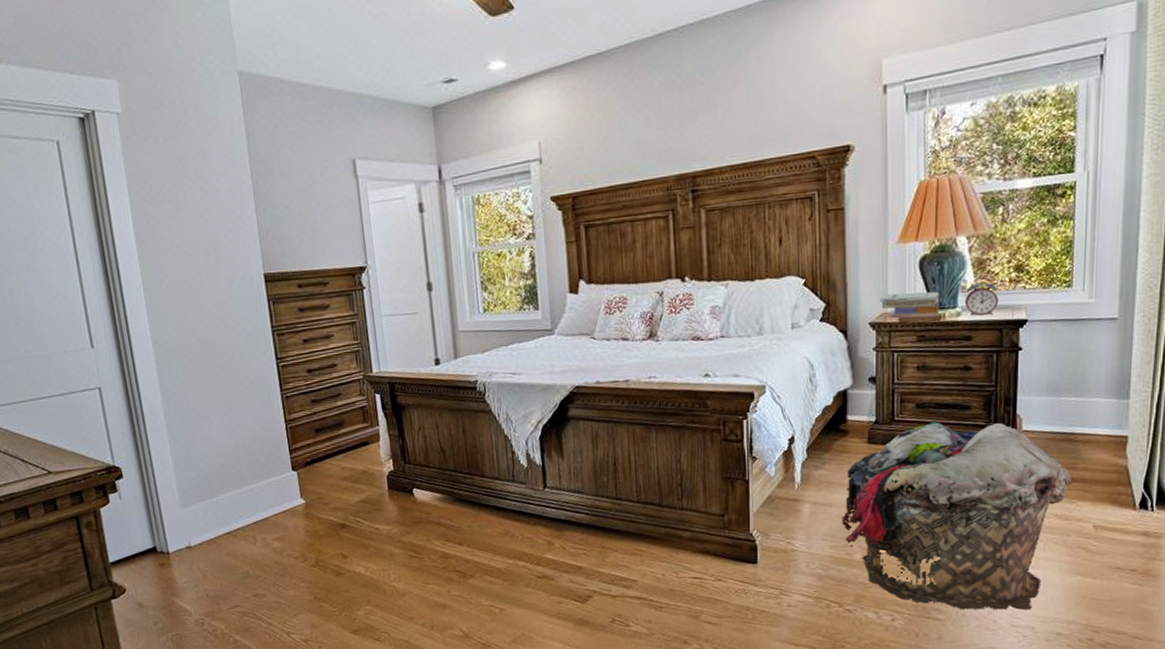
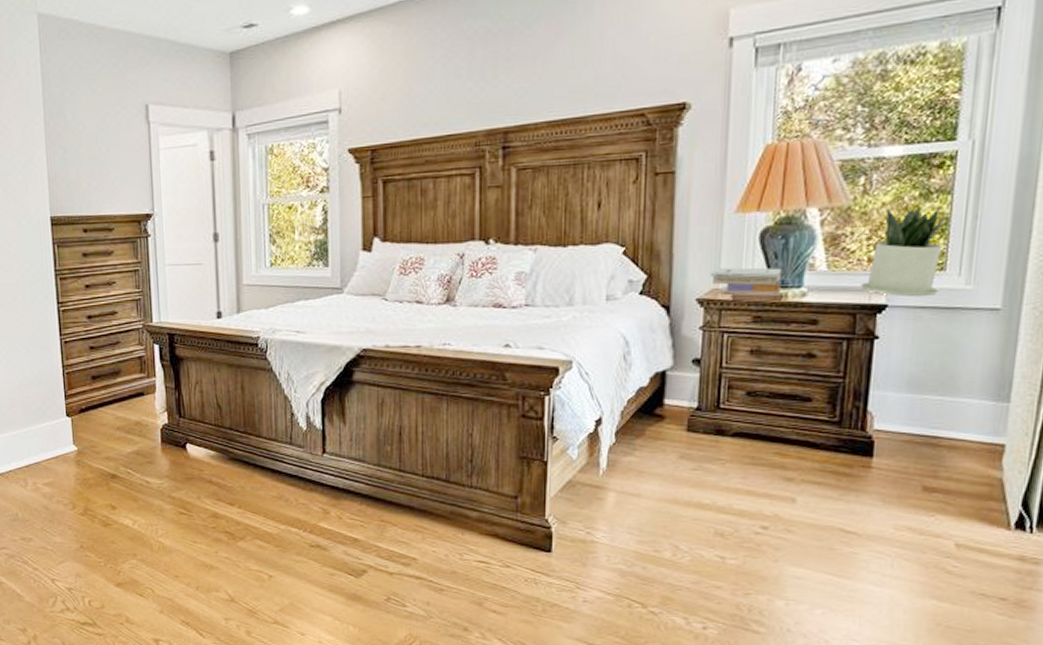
laundry basket: present [842,422,1071,610] -> none [651,413,931,633]
alarm clock: present [964,276,999,316] -> none [811,254,854,297]
planter: none [1004,232,1071,312] -> present [859,207,948,297]

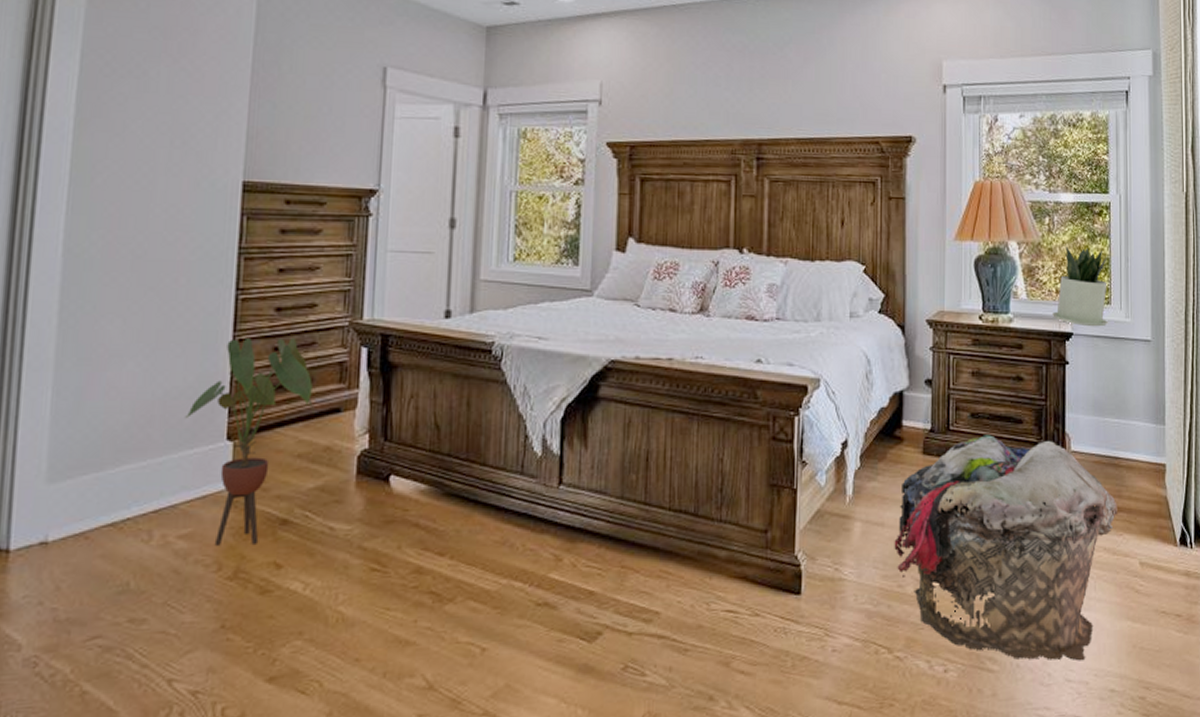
house plant: none [36,338,125,491] -> present [184,337,315,546]
laundry basket: none [651,413,931,633] -> present [894,435,1117,661]
books: present [710,267,783,302] -> none [936,292,995,326]

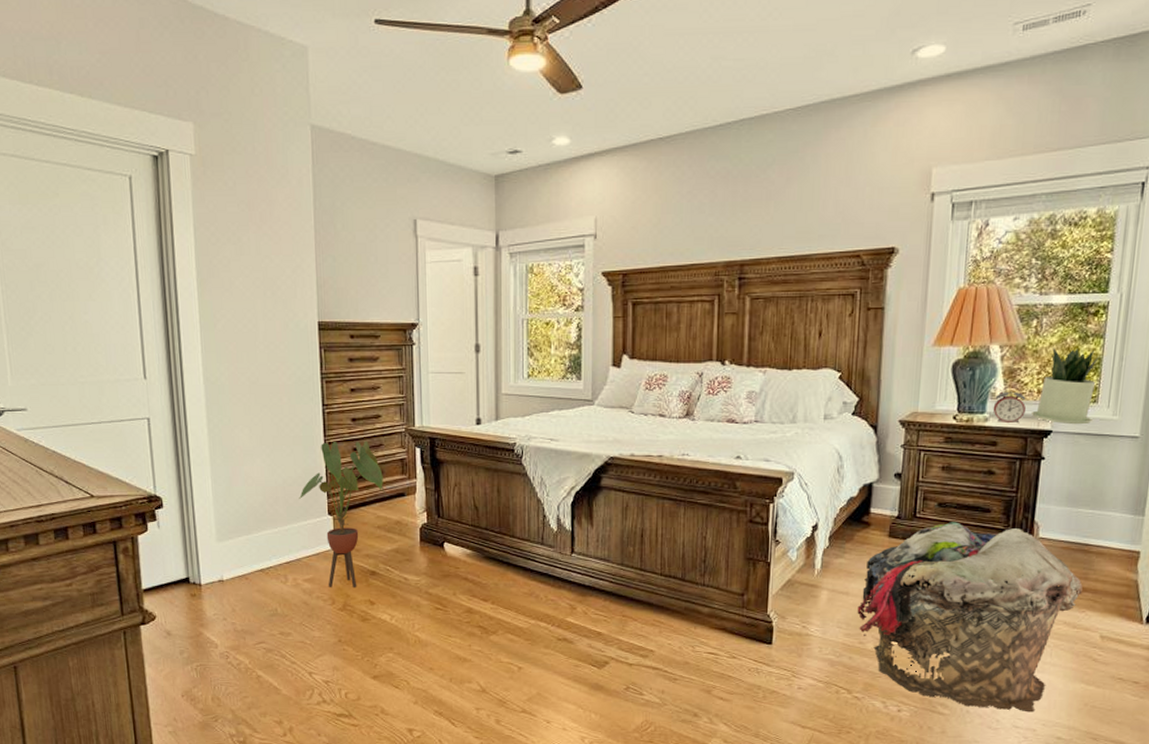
alarm clock: none [1016,284,1047,324] -> present [992,386,1027,422]

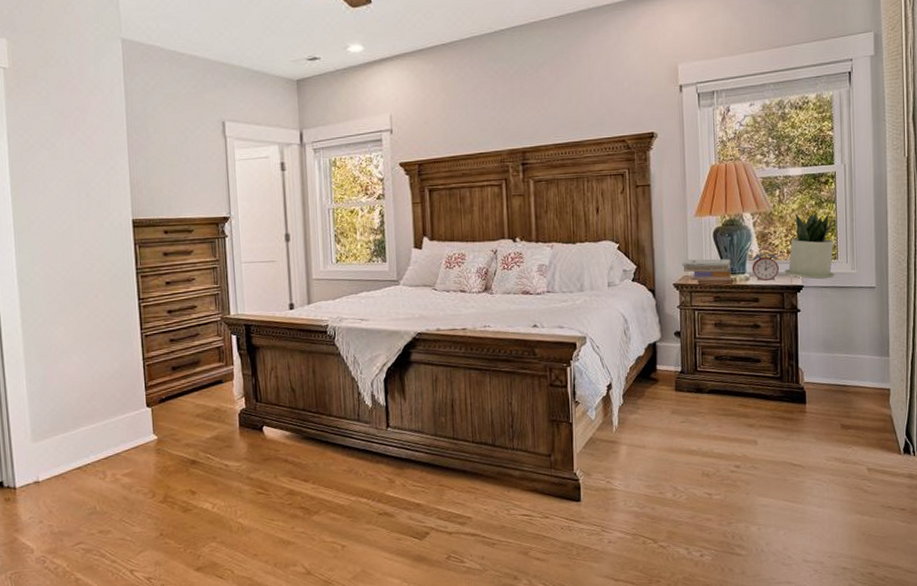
house plant: present [298,440,386,587] -> none [116,331,204,480]
laundry basket: present [857,522,1083,713] -> none [654,373,847,546]
books: none [911,394,970,425] -> present [681,258,733,286]

